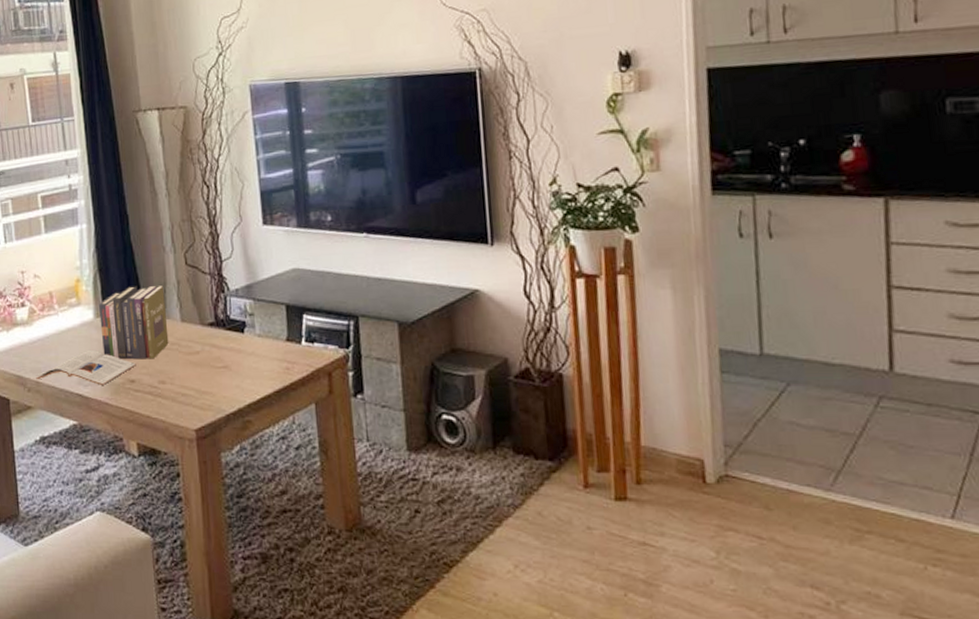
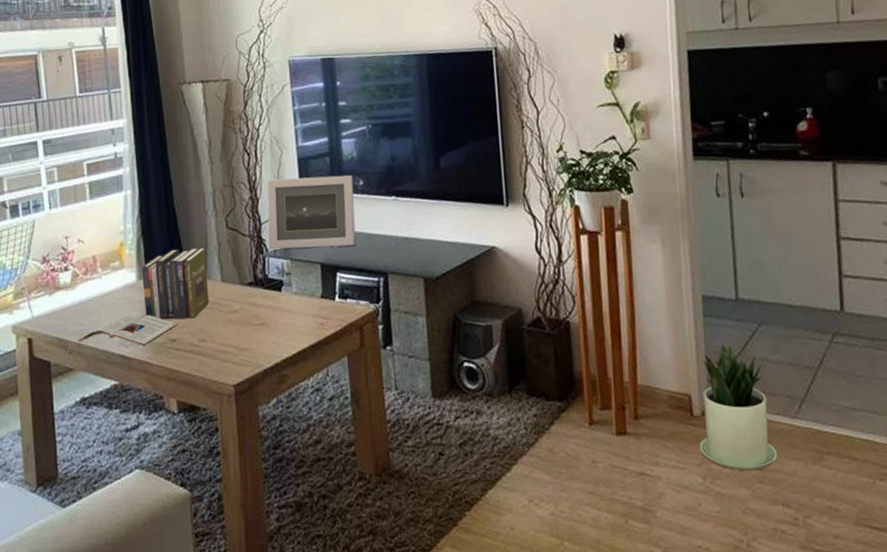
picture frame: none [227,209,324,289] -> present [267,175,356,250]
planter: none [712,404,807,547] -> present [699,343,778,471]

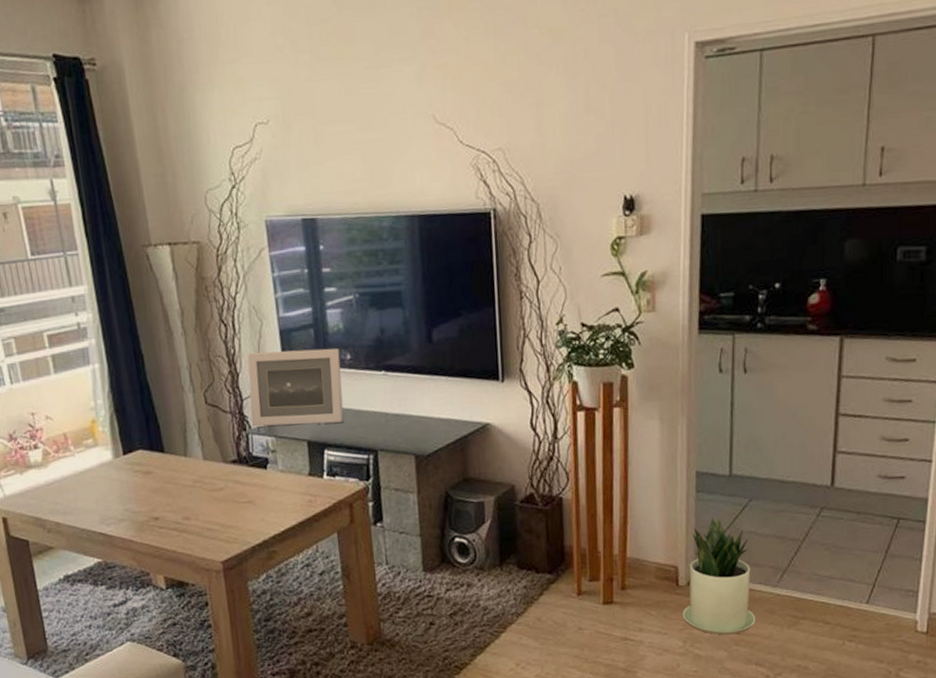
magazine: present [78,312,177,346] -> none [55,490,160,525]
books: present [142,248,210,320] -> none [117,425,192,498]

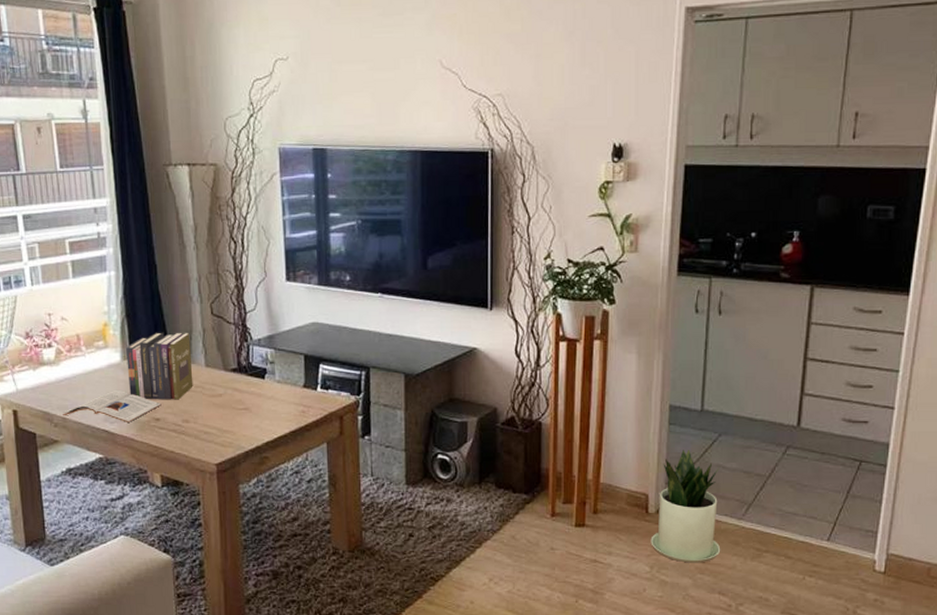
magazine: none [55,490,160,525] -> present [63,390,162,423]
books: none [117,425,192,498] -> present [126,332,194,400]
picture frame: present [247,348,344,427] -> none [253,269,341,339]

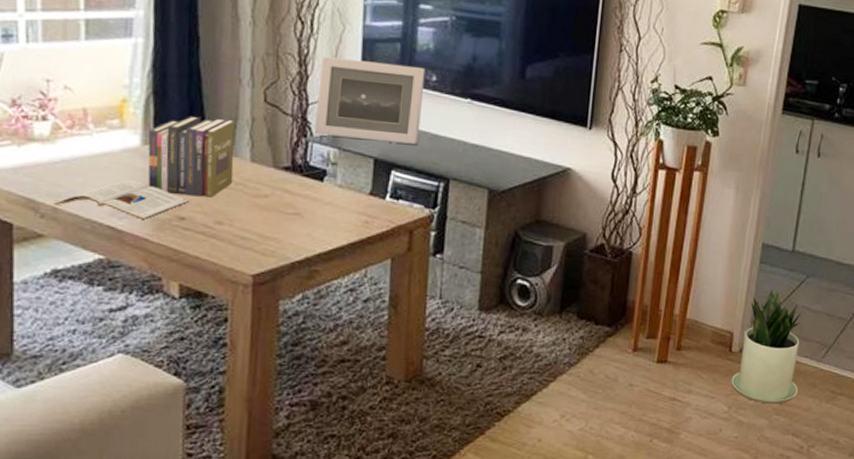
picture frame: none [253,269,341,339] -> present [314,55,426,144]

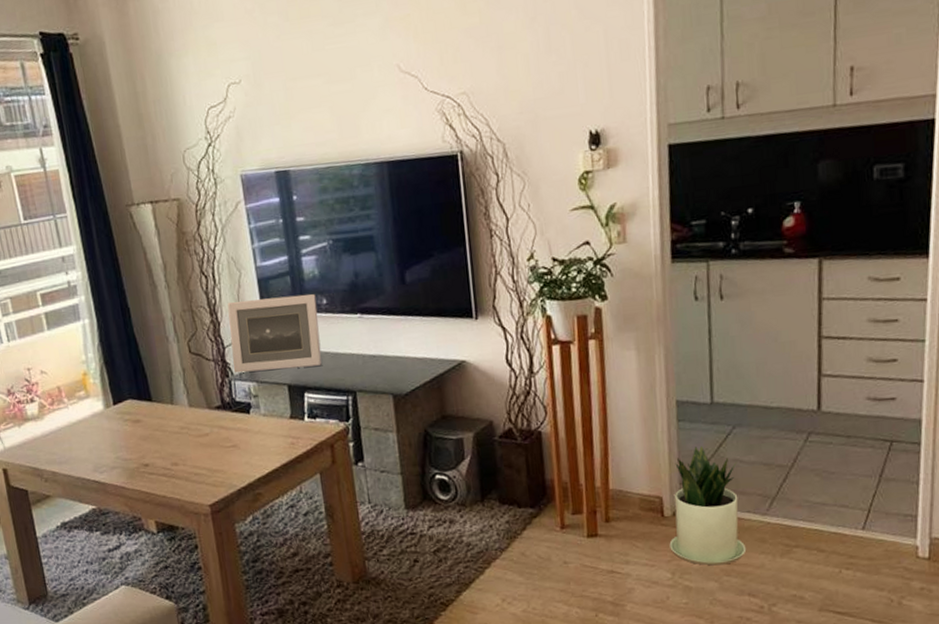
magazine: present [53,180,189,221] -> none [51,439,149,472]
books: present [148,115,235,198] -> none [107,374,179,446]

